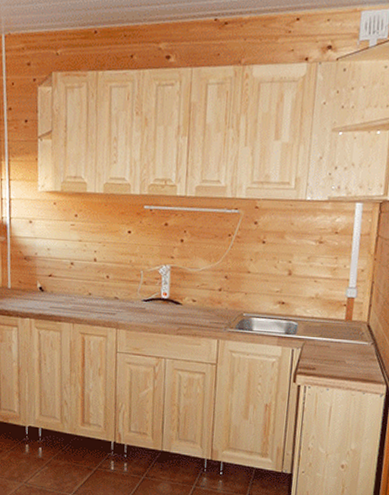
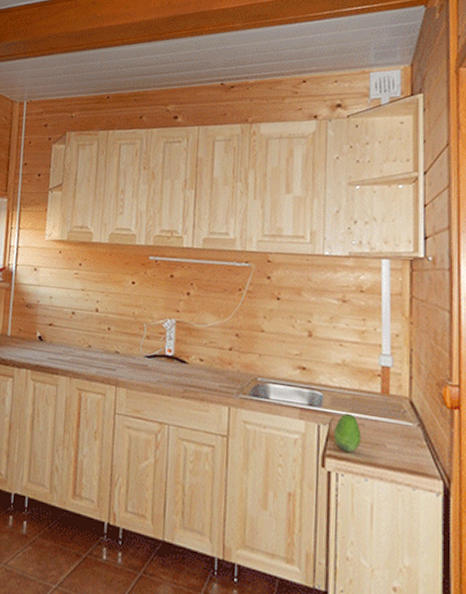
fruit: none [304,338,327,369] -> present [334,412,361,452]

